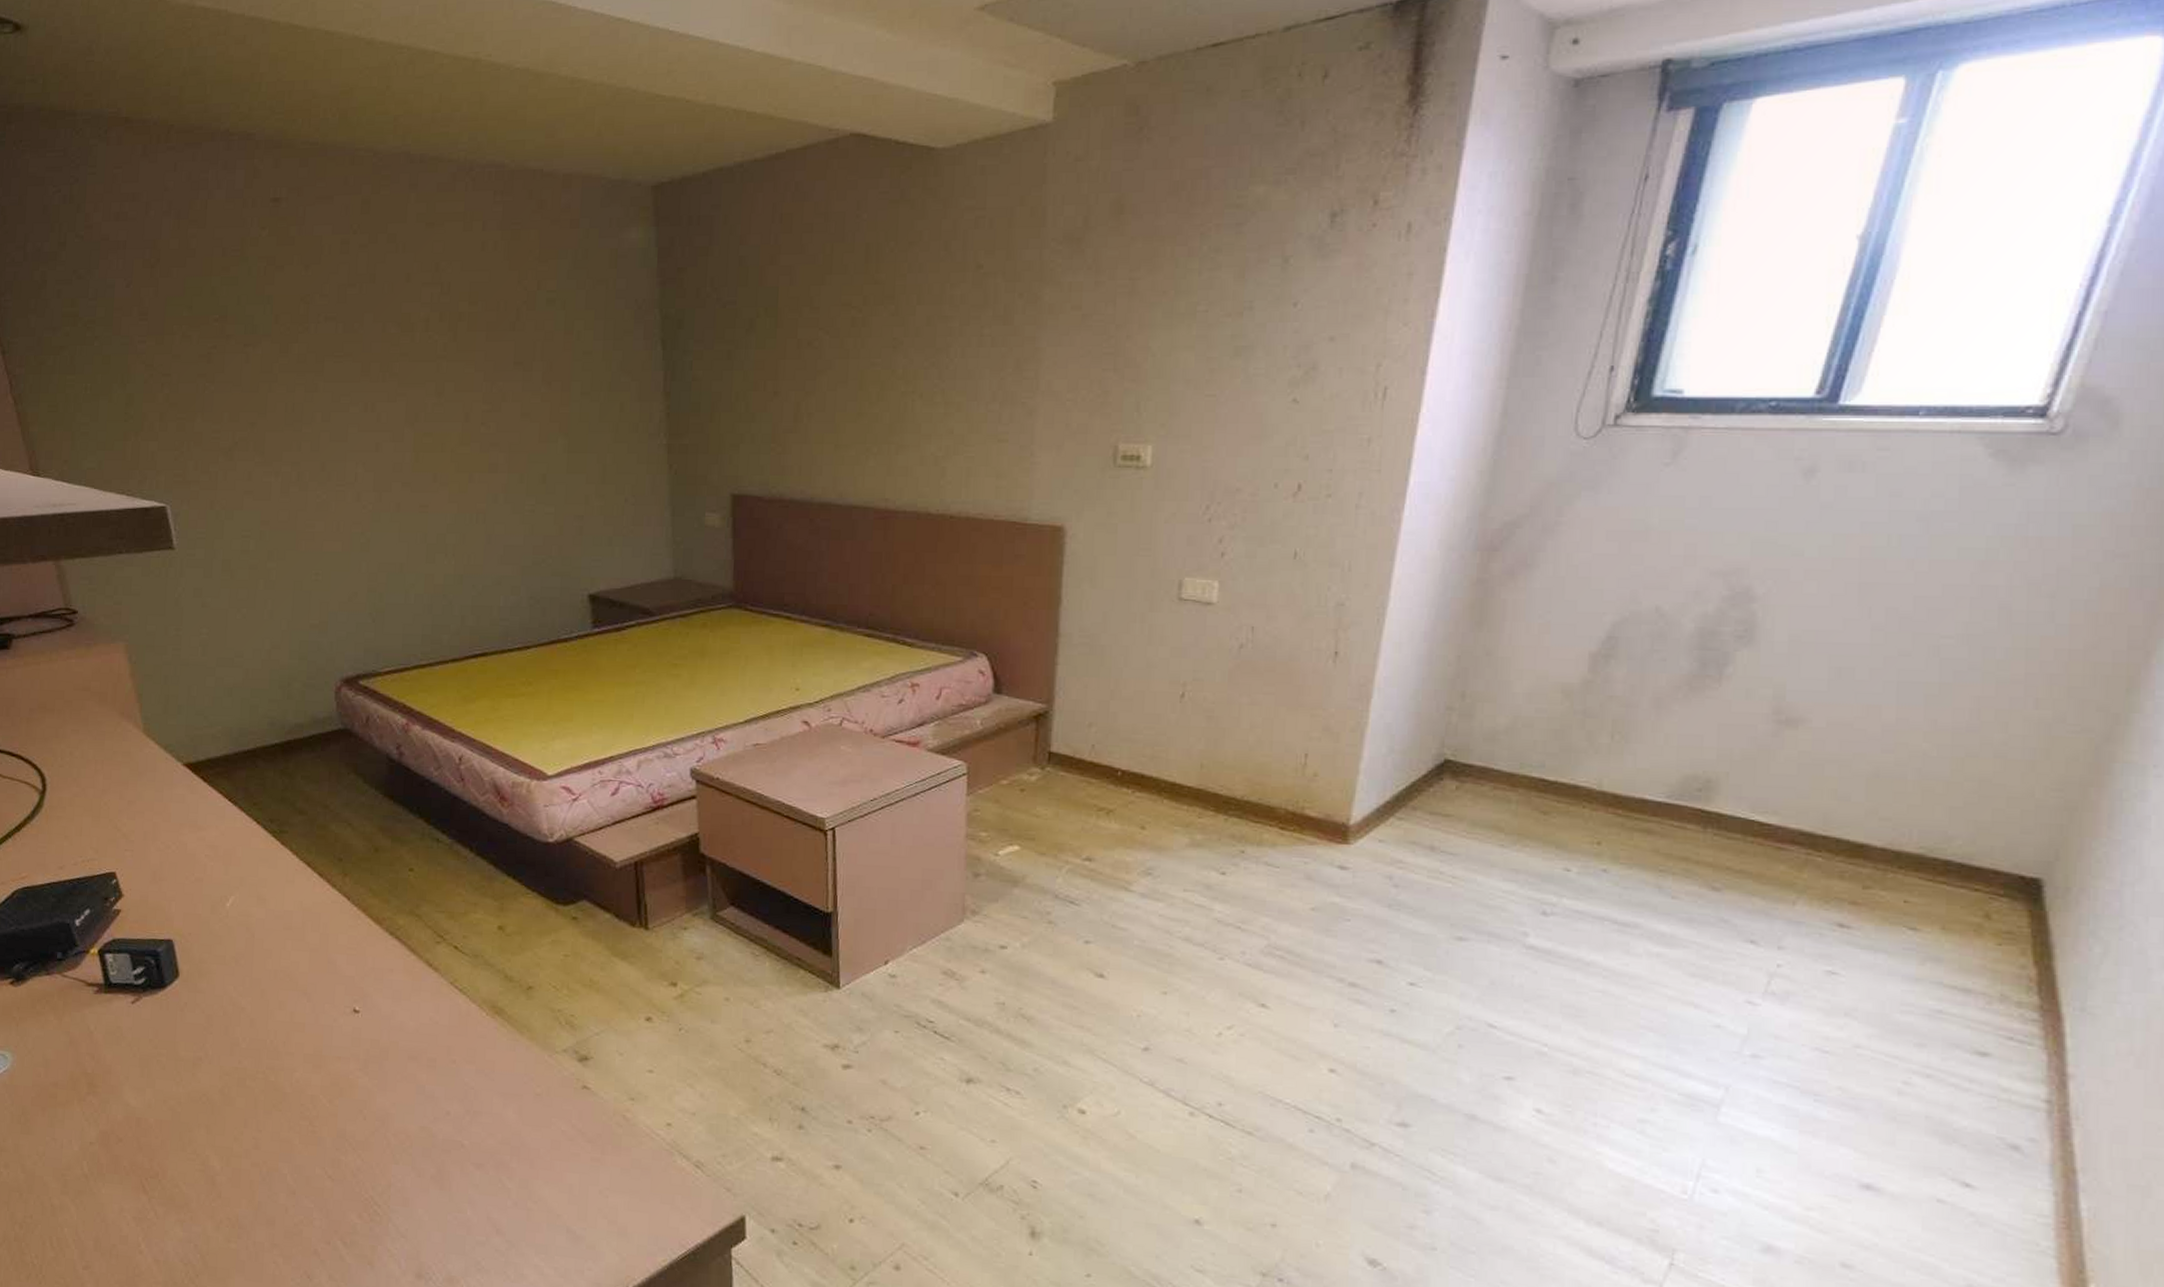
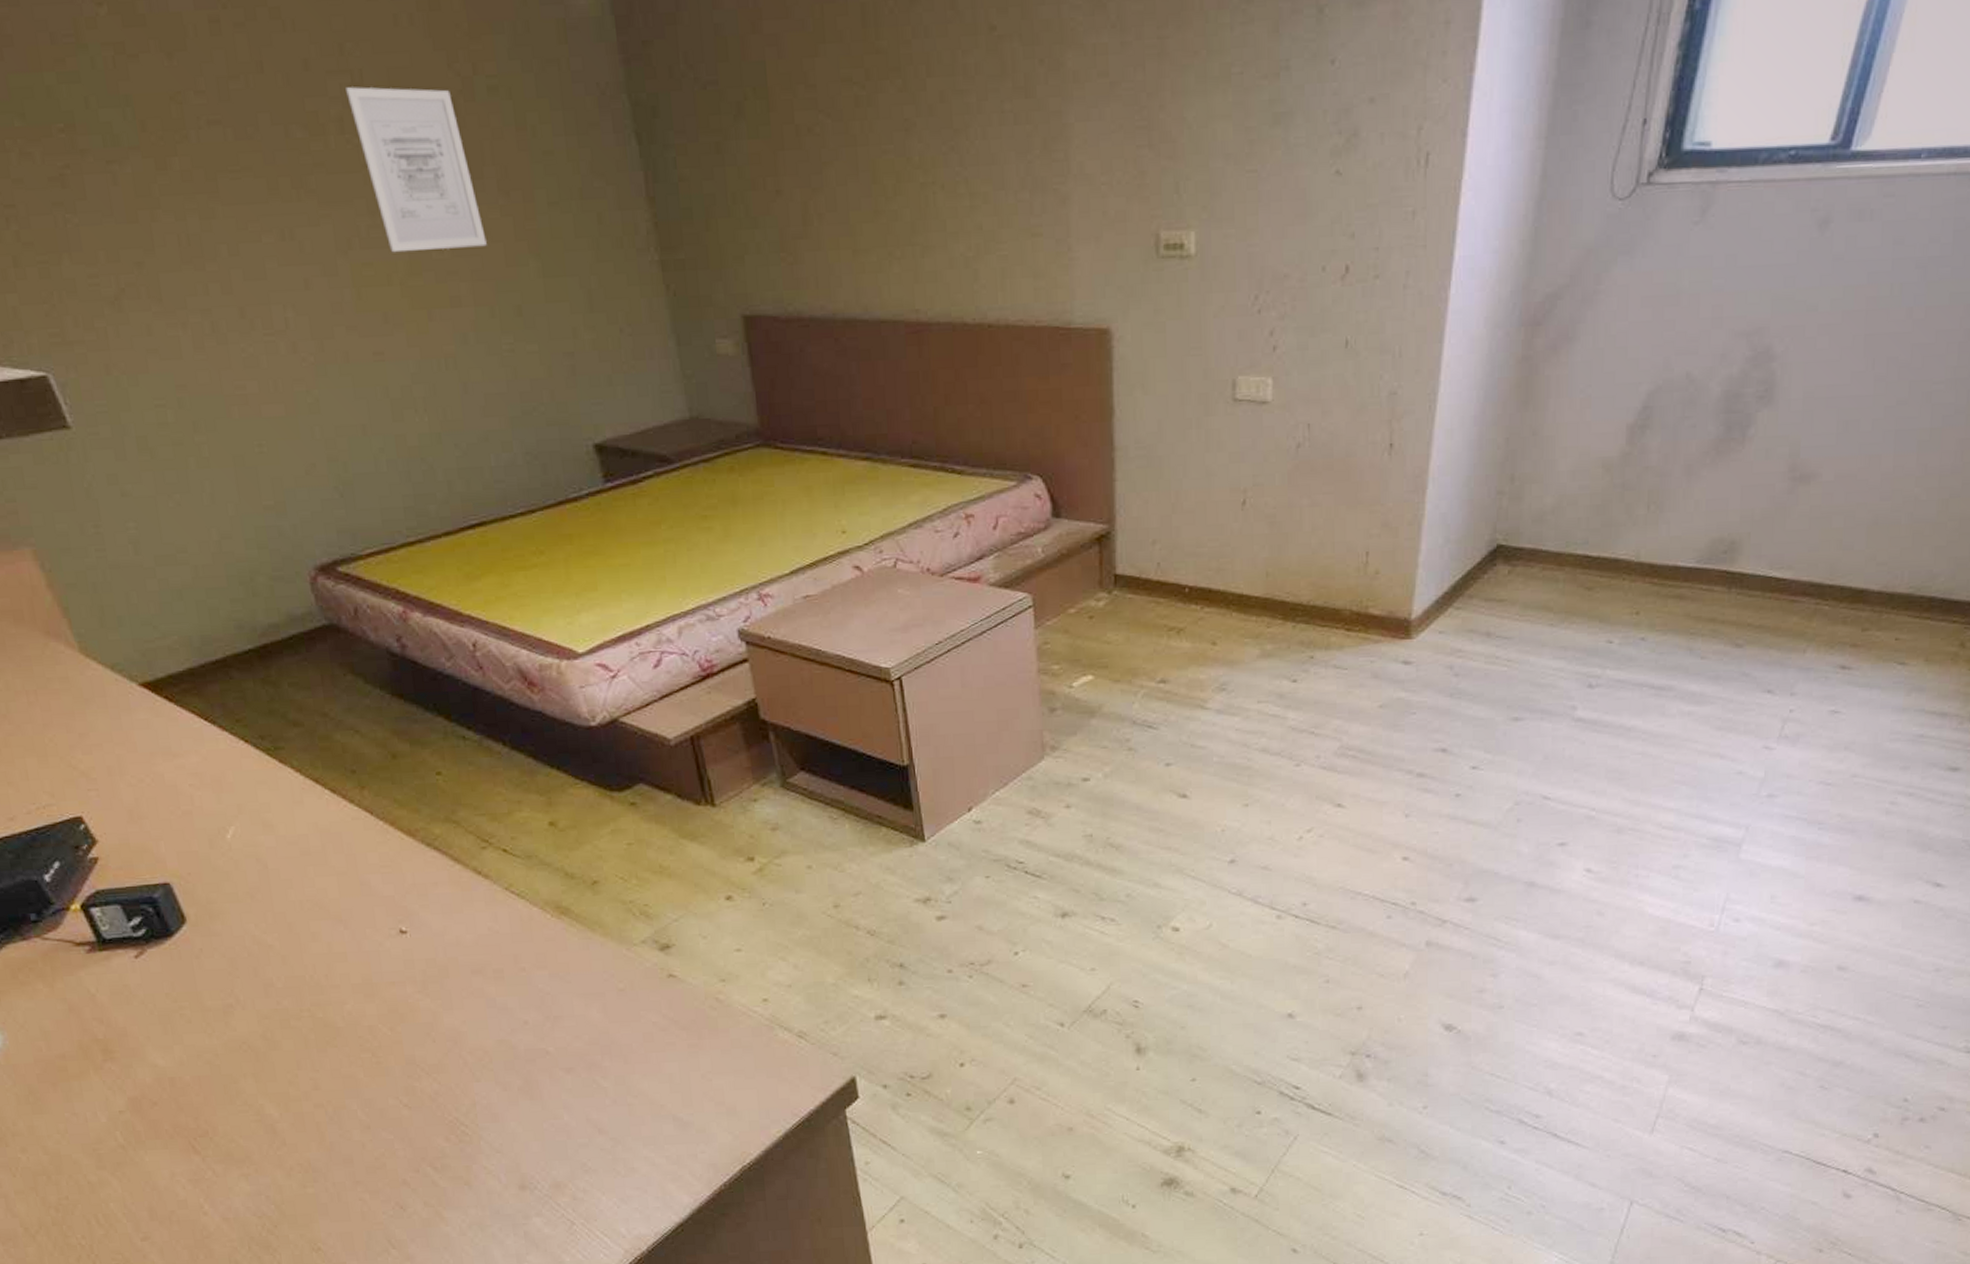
wall art: none [435,296,526,426] -> present [346,87,487,253]

